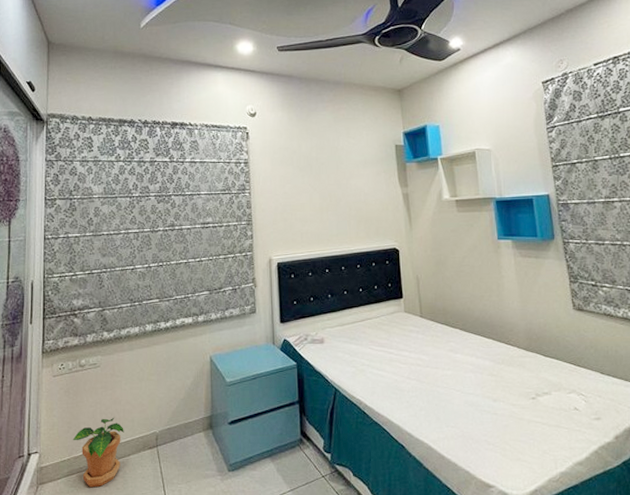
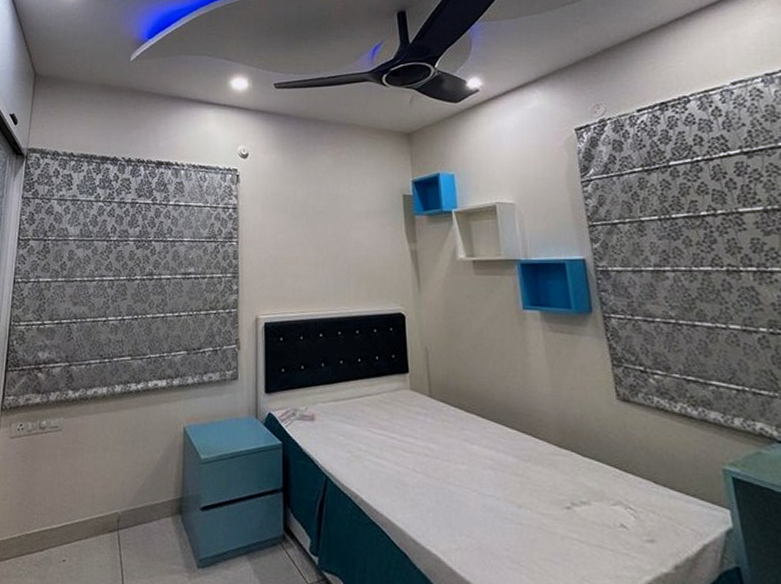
potted plant: present [72,417,124,488] -> none [25,490,83,574]

